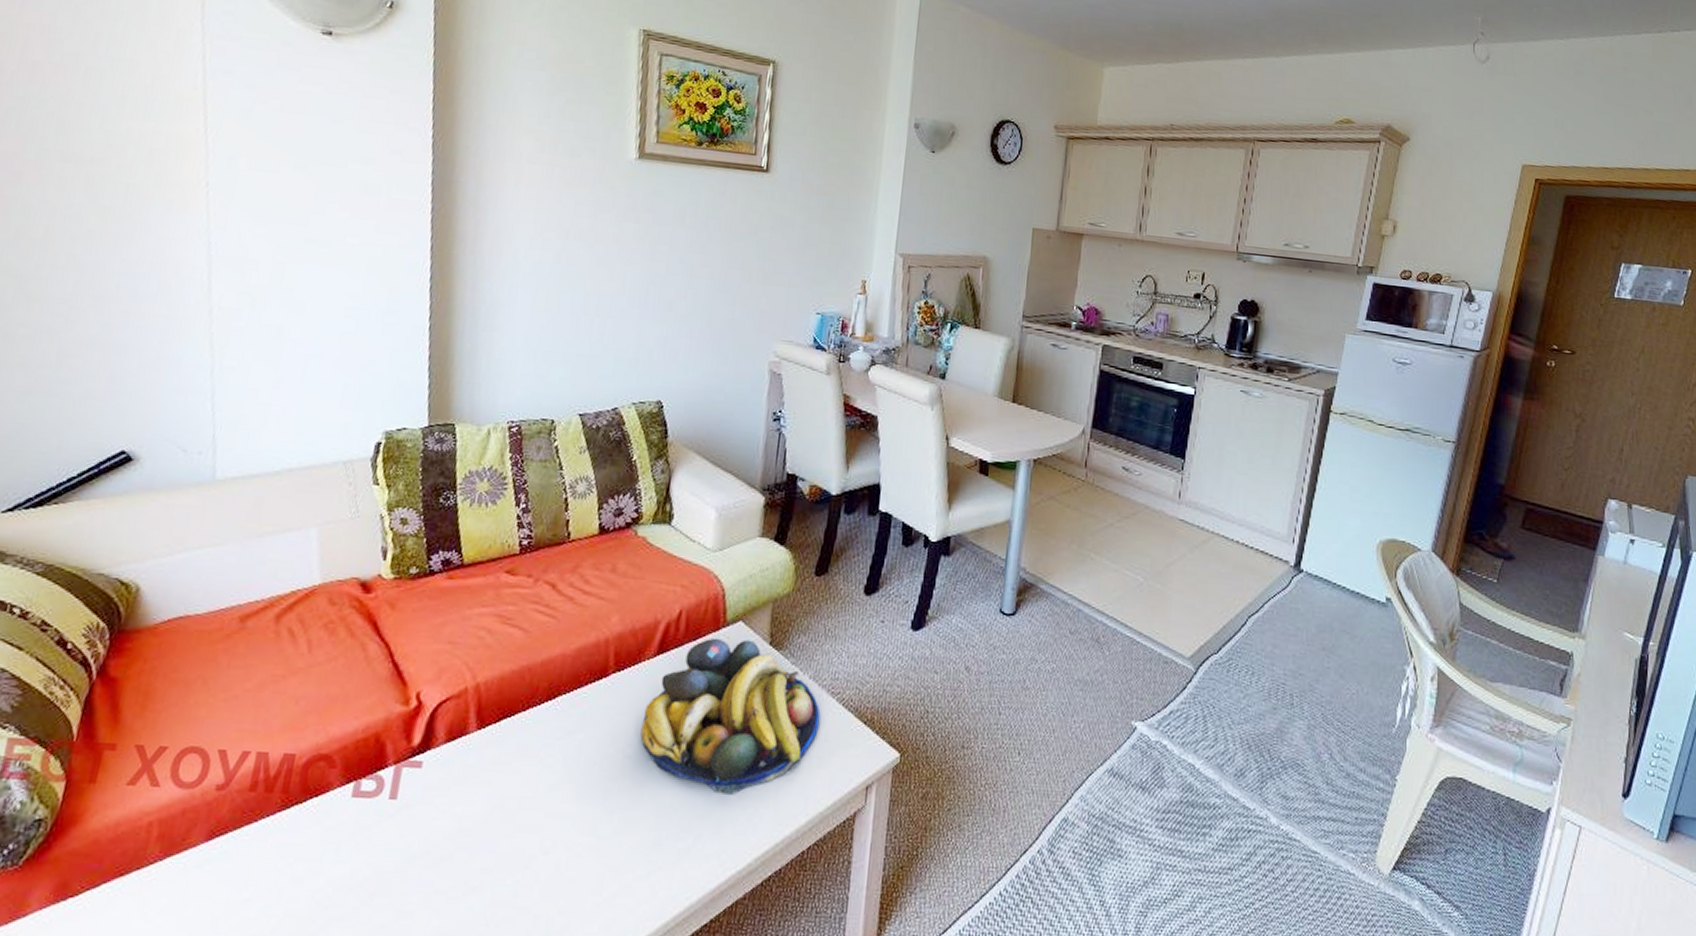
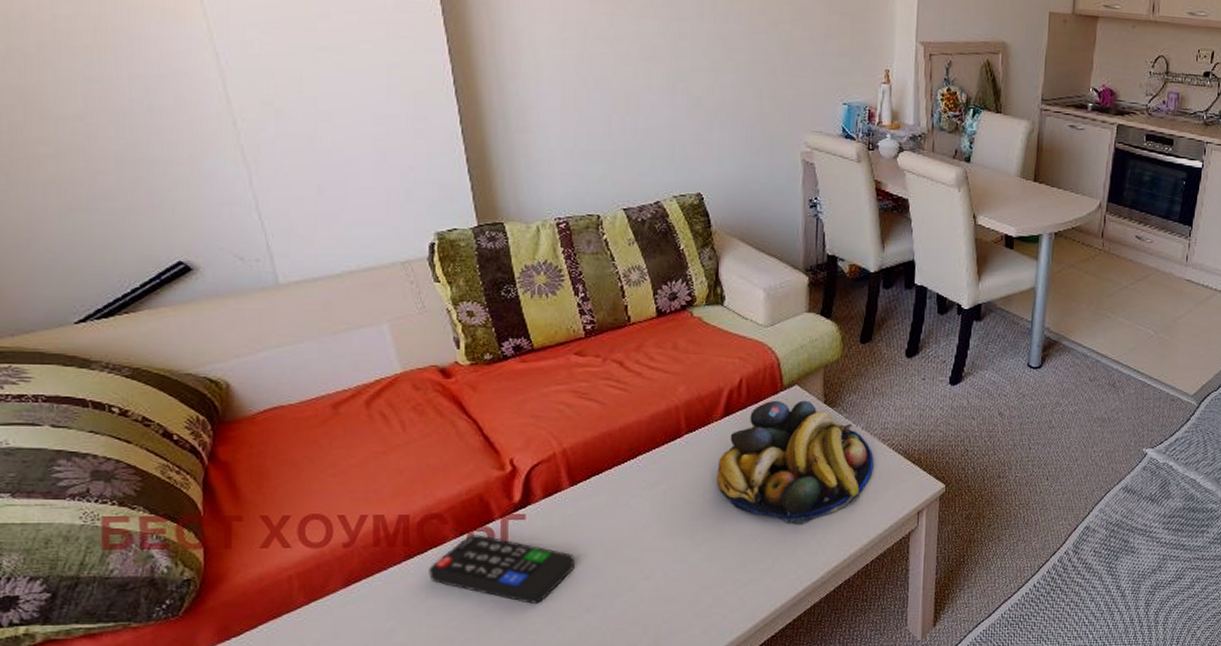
remote control: none [302,783,469,877] -> present [429,534,574,604]

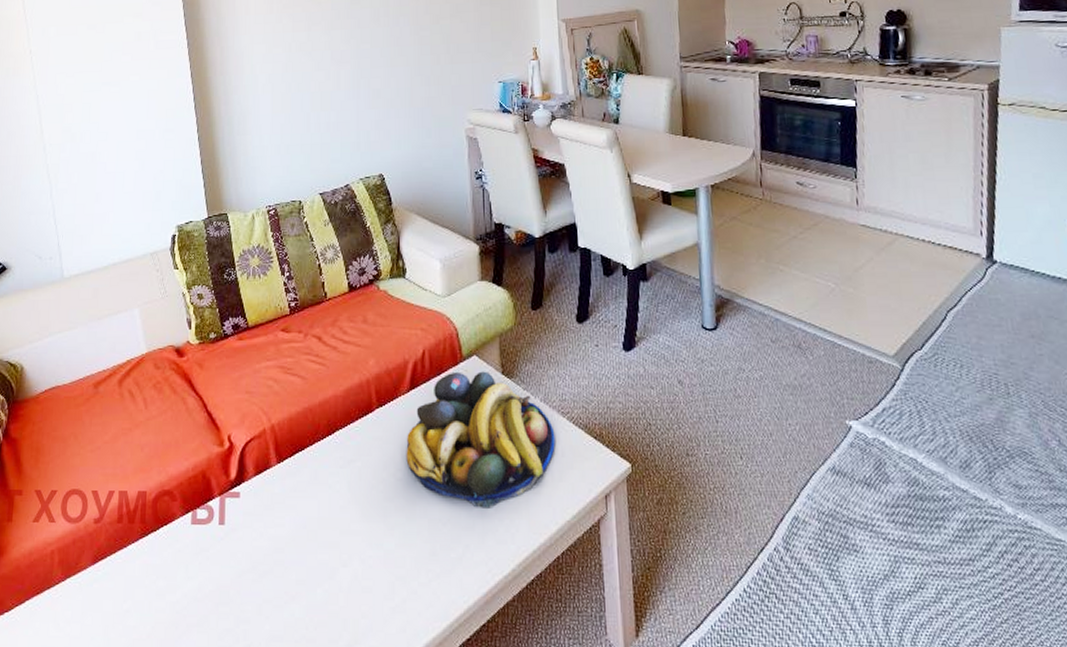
remote control: present [429,534,574,604] -> none [160,513,281,589]

